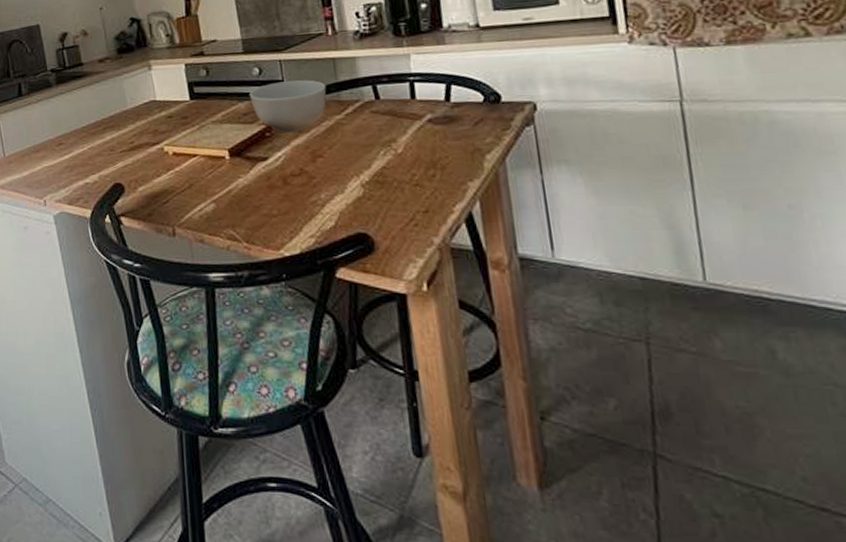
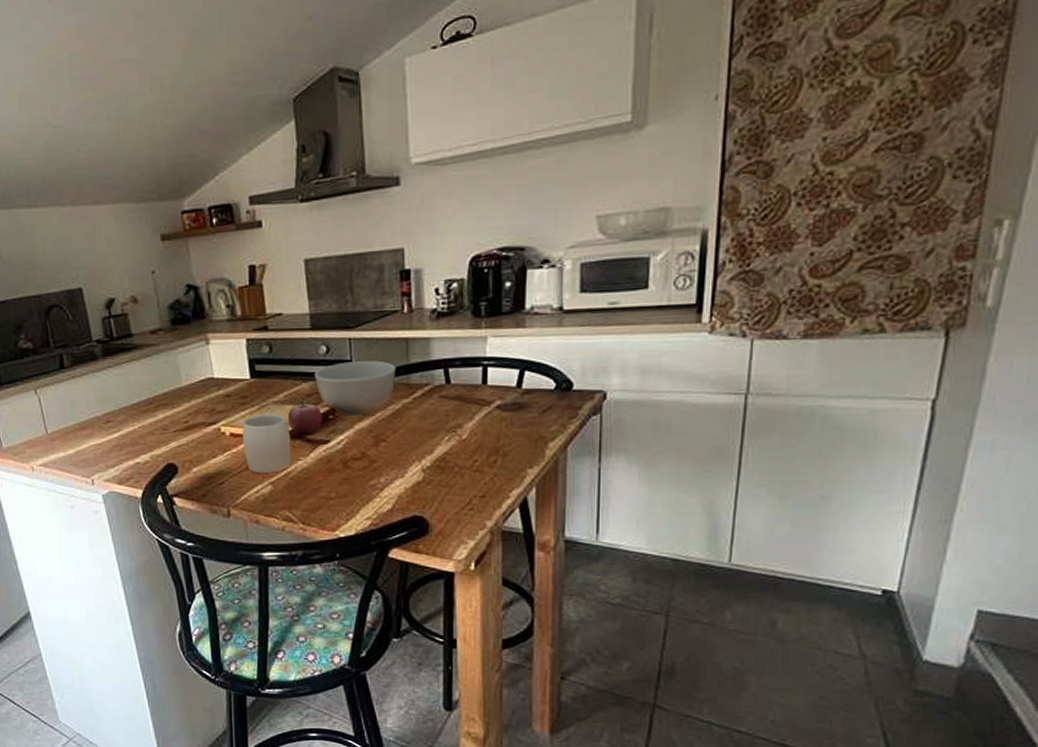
mug: none [184,133,233,192] -> present [242,414,292,474]
fruit: none [226,118,260,152] -> present [287,399,323,434]

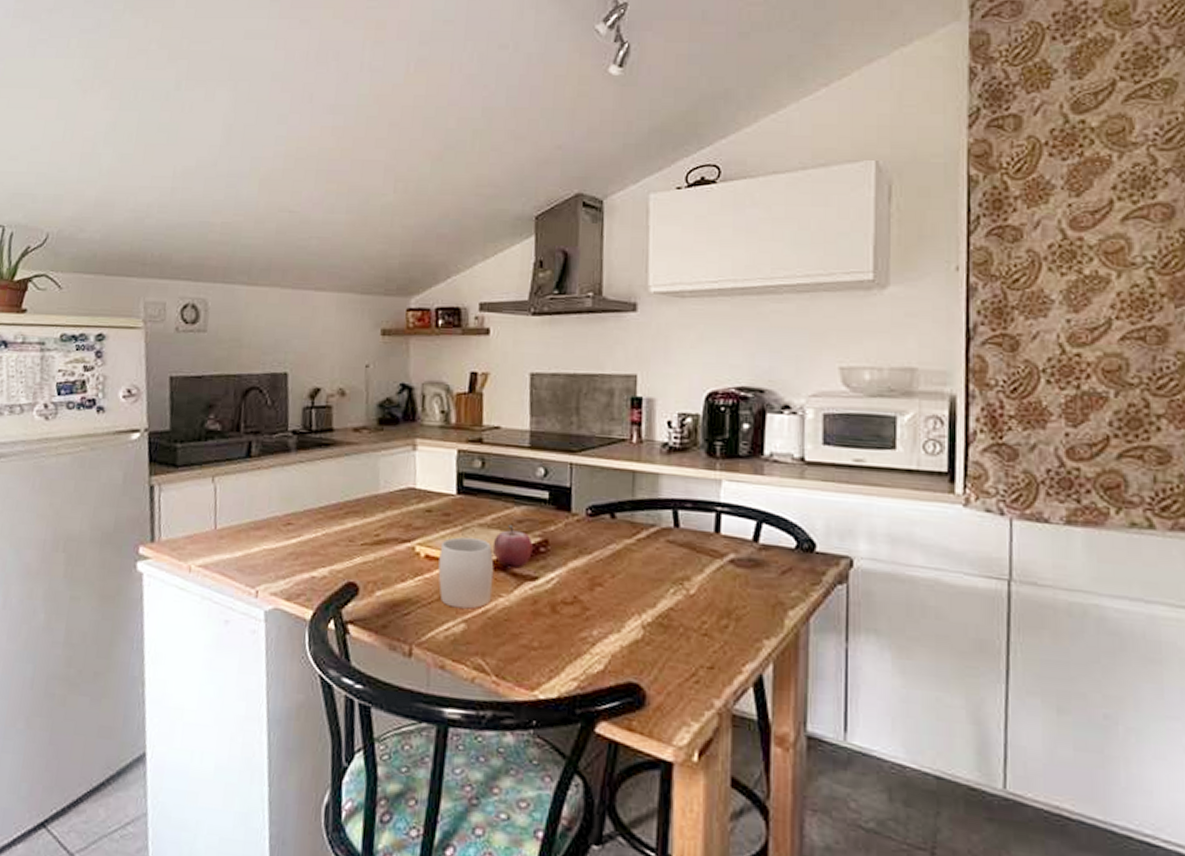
bowl: present [314,361,396,416] -> none [527,488,620,552]

